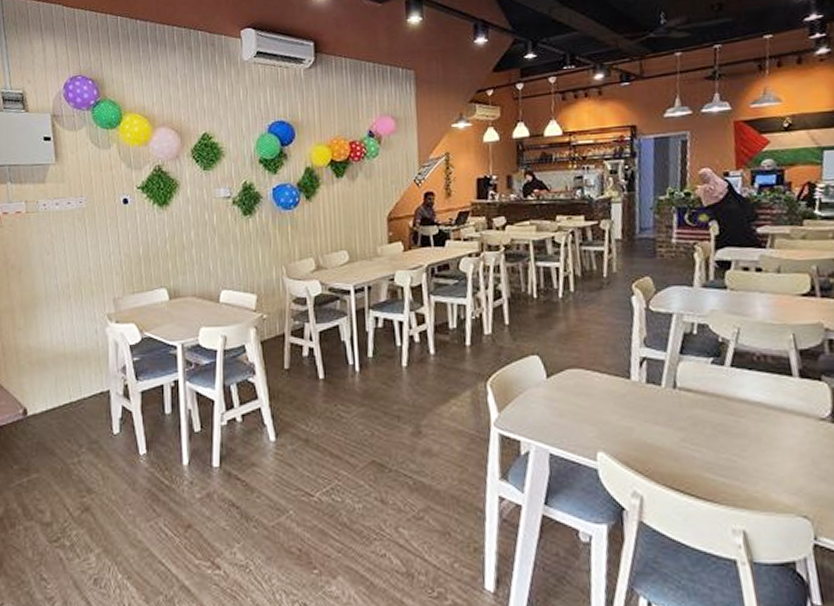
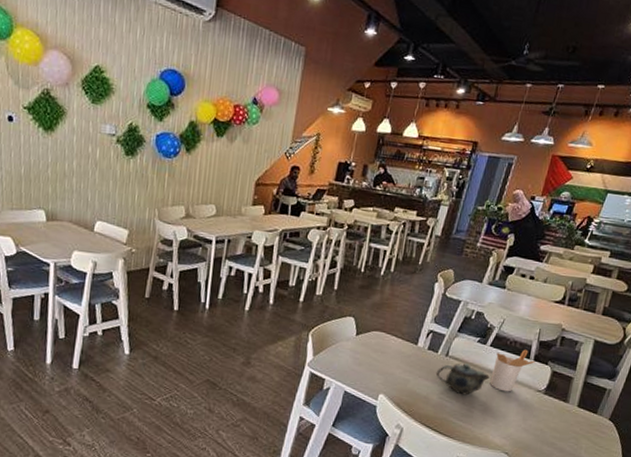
teapot: none [666,394,745,439] -> present [435,363,491,396]
utensil holder: none [743,364,803,427] -> present [490,349,535,392]

